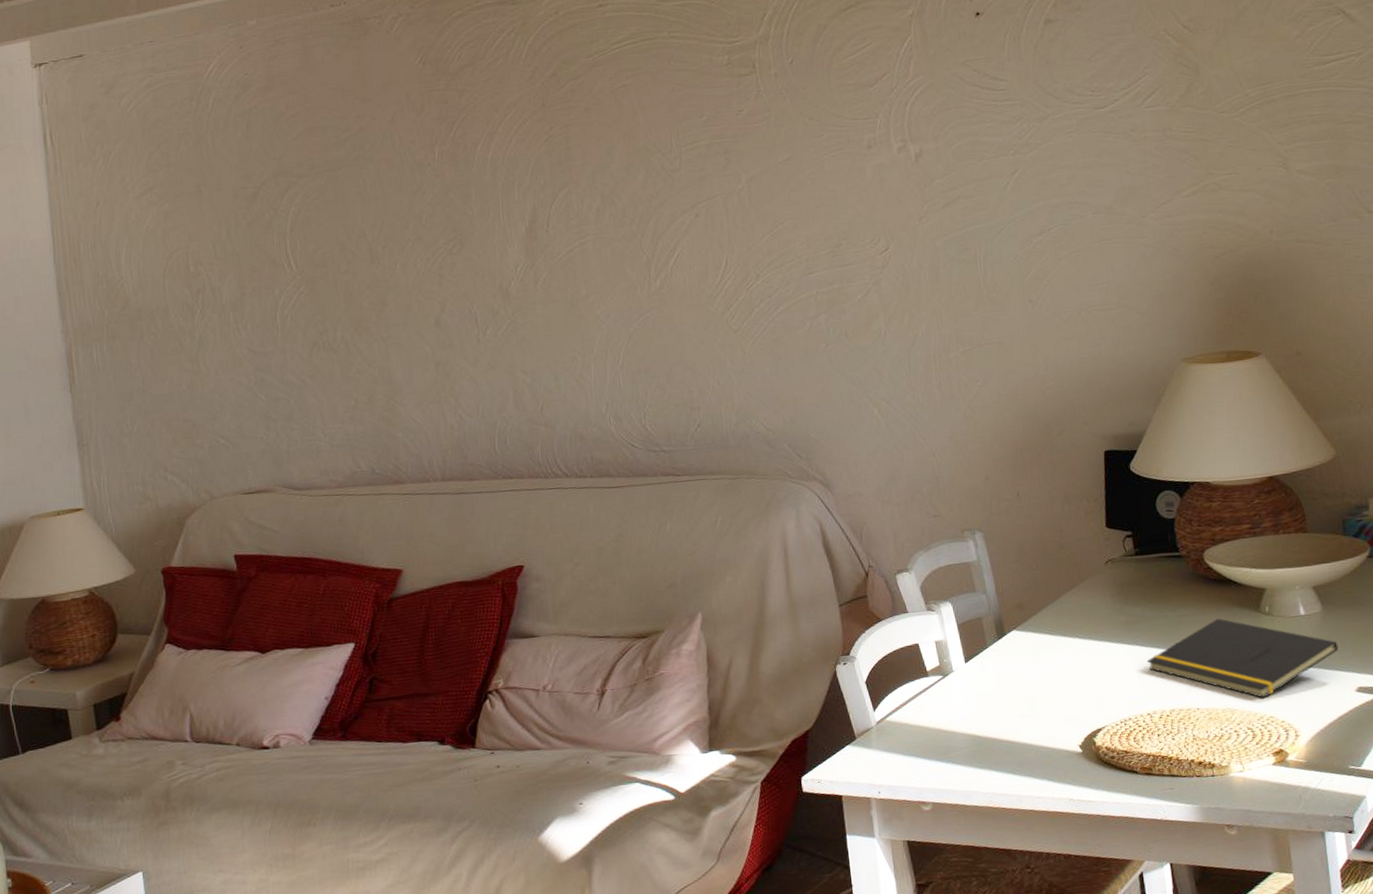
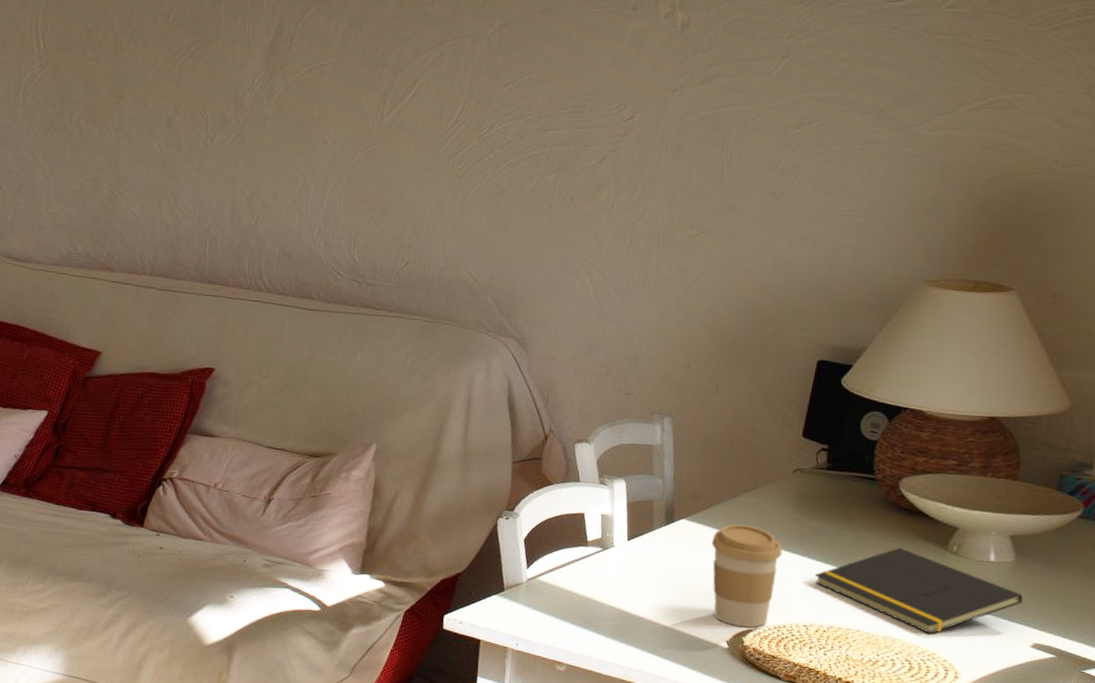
coffee cup: none [1044,624,1113,728] -> present [711,524,783,628]

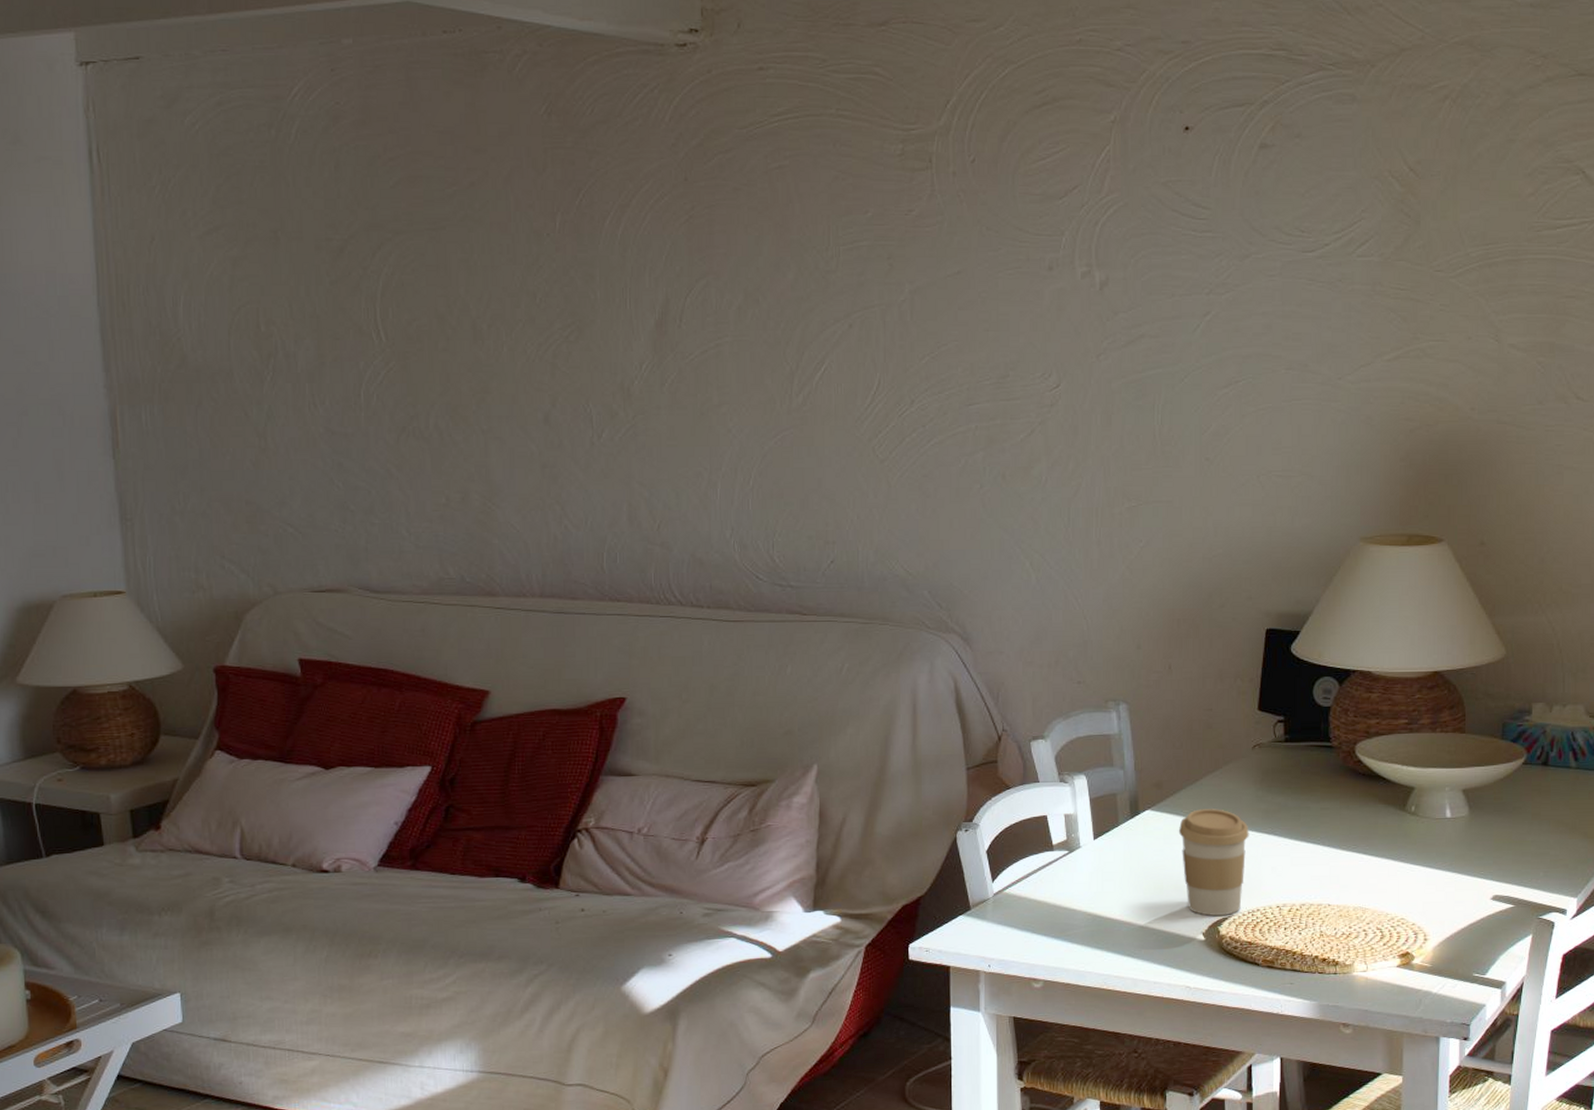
notepad: present [814,547,1023,634] -> none [1282,814,1480,899]

